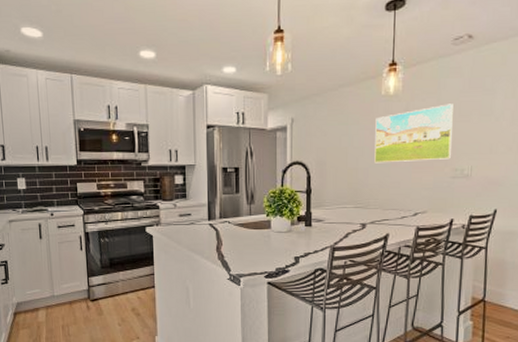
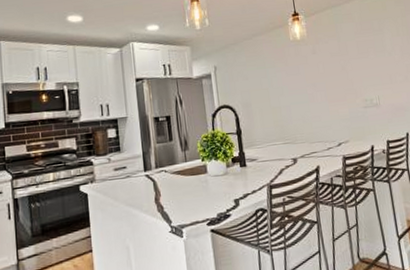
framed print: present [374,103,455,163] -> none [289,44,360,101]

